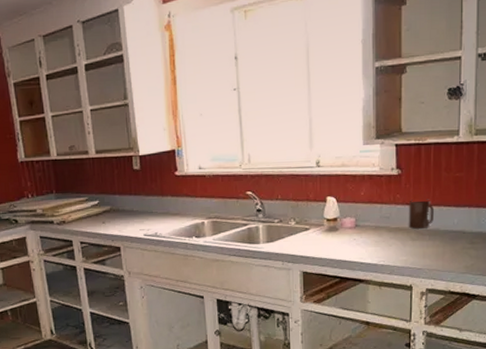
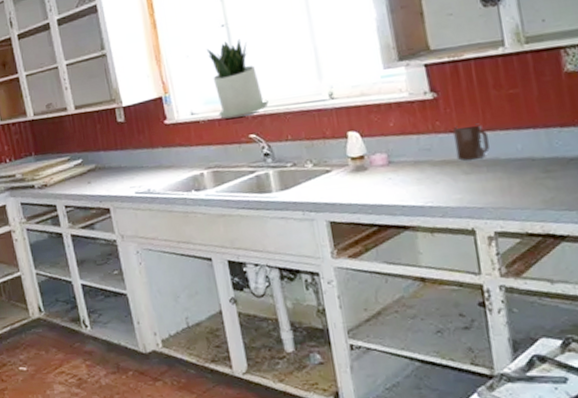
planter: none [218,104,266,176] -> present [206,39,269,119]

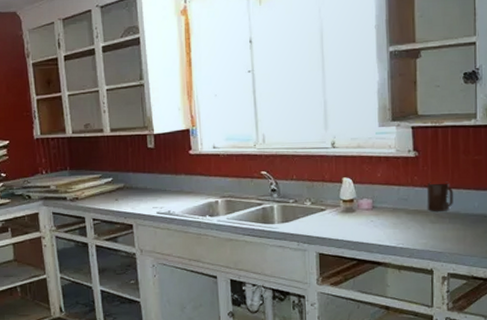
planter: present [206,39,269,119] -> none [232,85,280,155]

